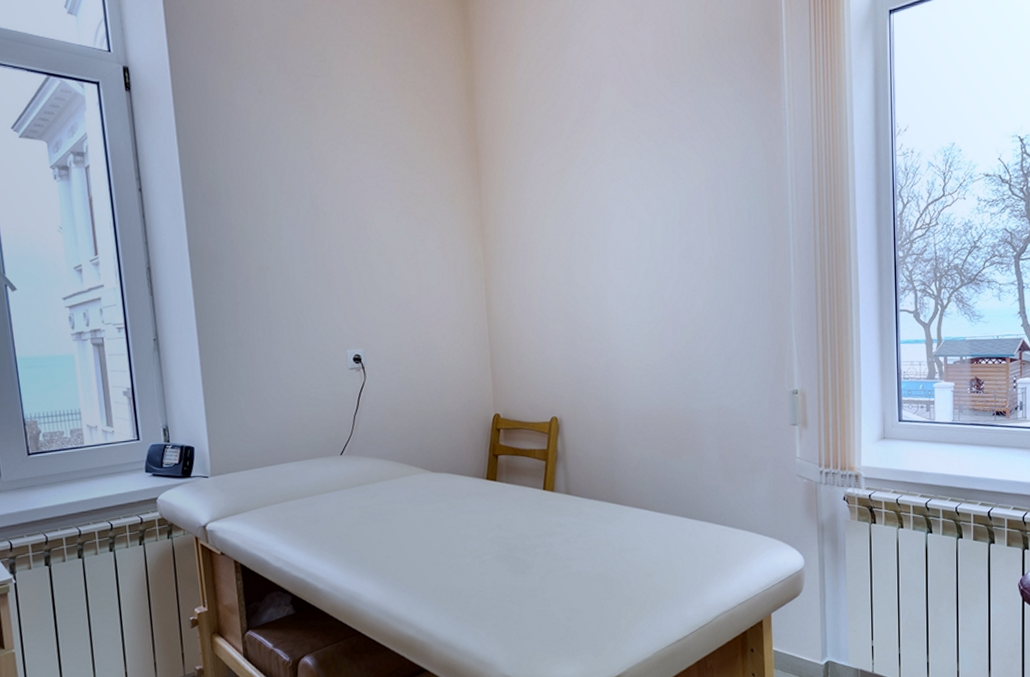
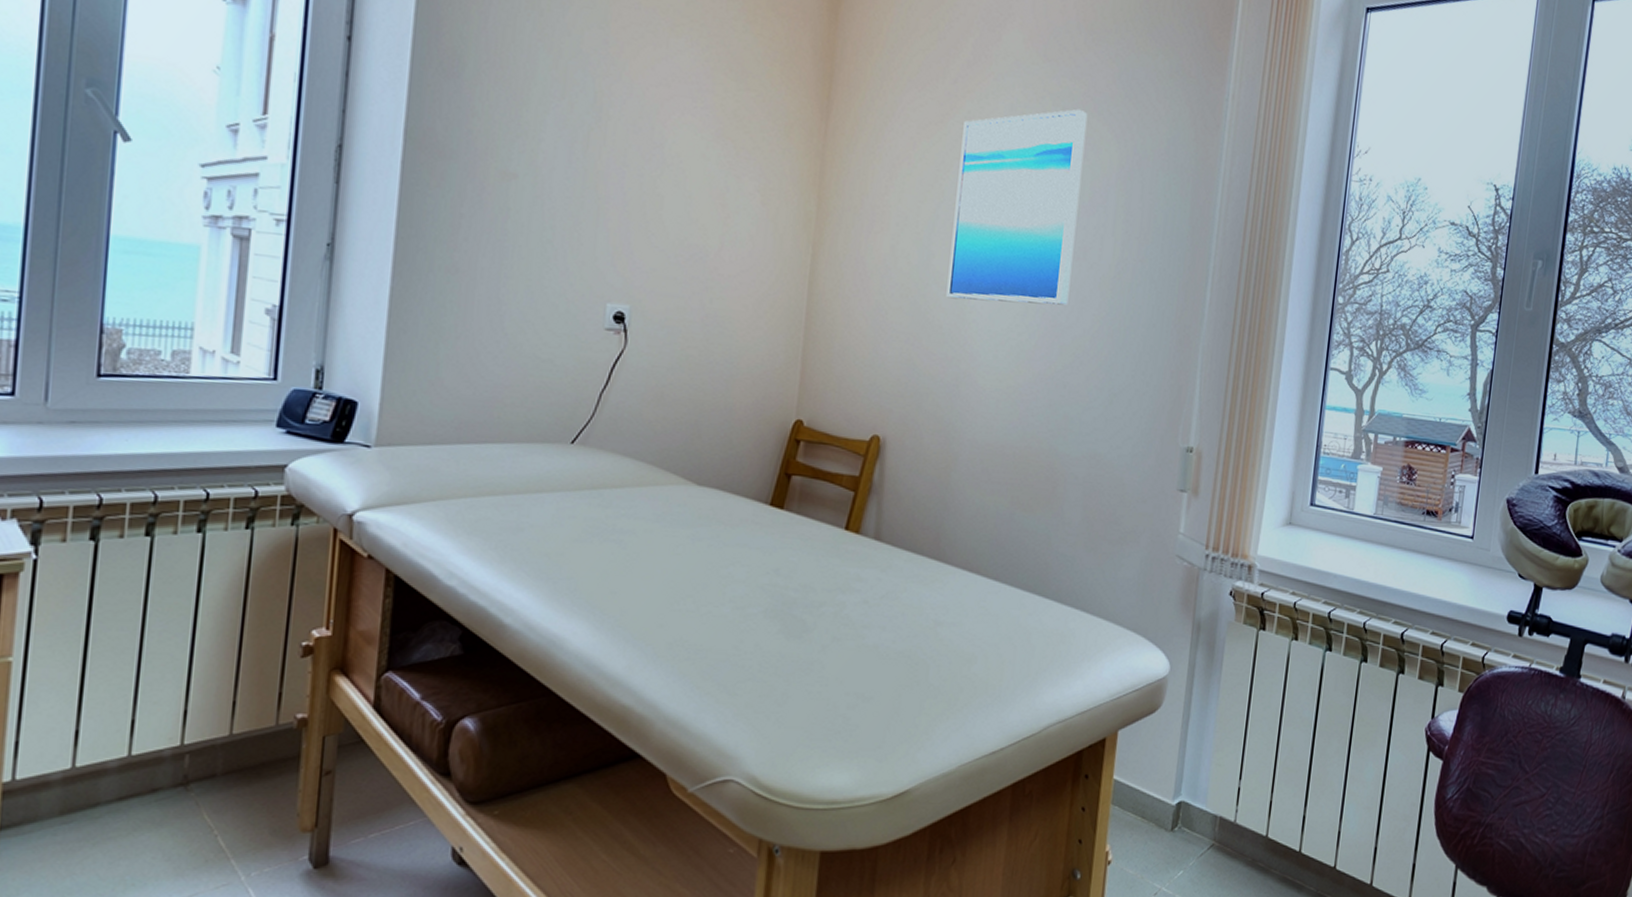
wall art: none [581,139,683,305] -> present [946,109,1088,306]

